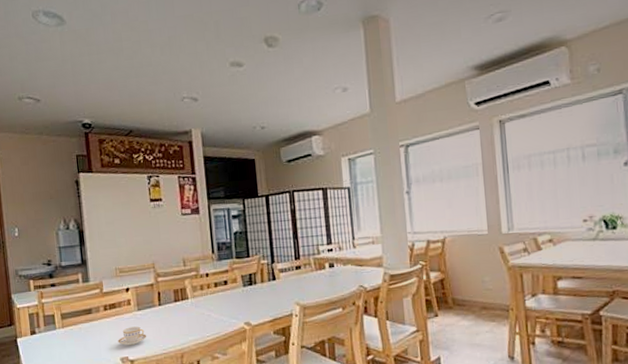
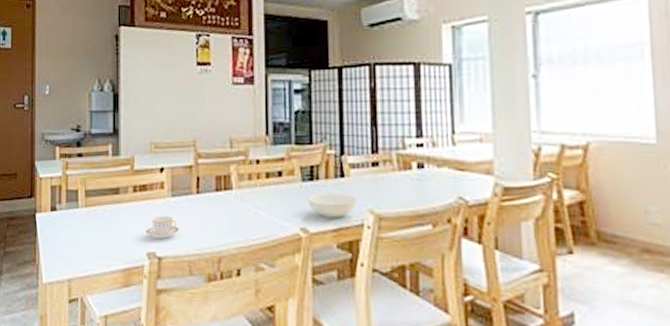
bowl: none [248,293,287,313] -> present [307,193,357,219]

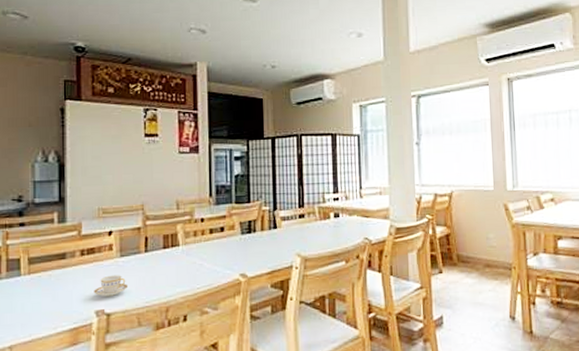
bowl: present [307,193,357,219] -> none [246,242,287,264]

